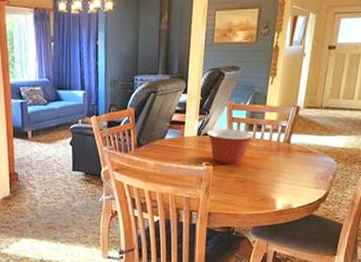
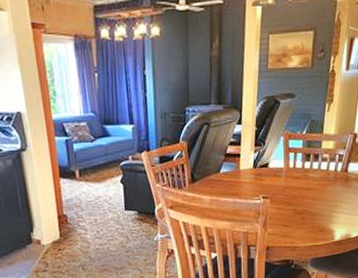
mixing bowl: present [206,129,255,165] -> none [263,159,312,197]

